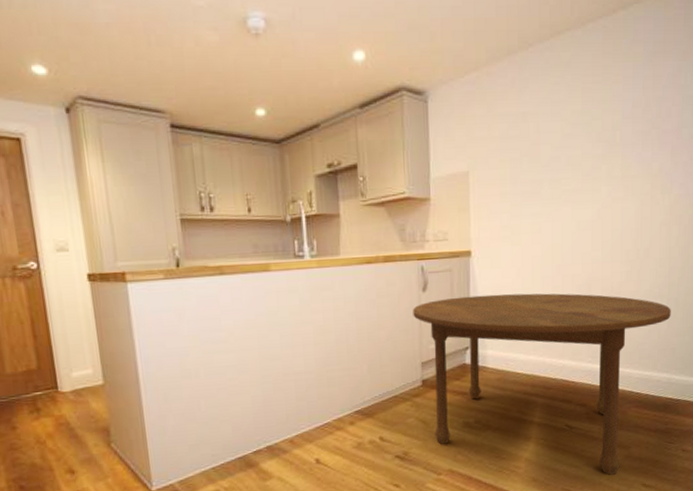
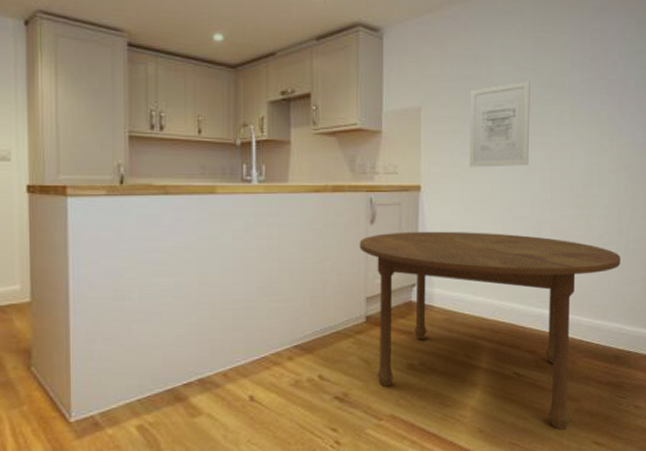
wall art: none [518,137,580,229] -> present [470,81,530,167]

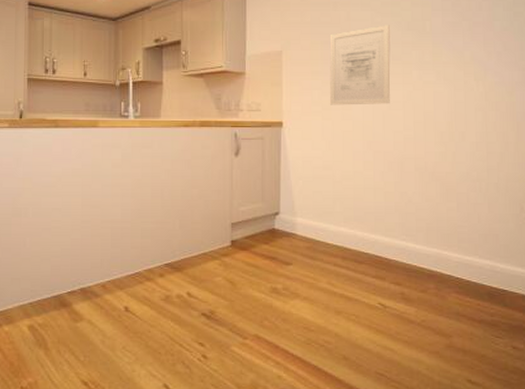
dining table: present [359,231,621,430] -> none [225,164,492,364]

